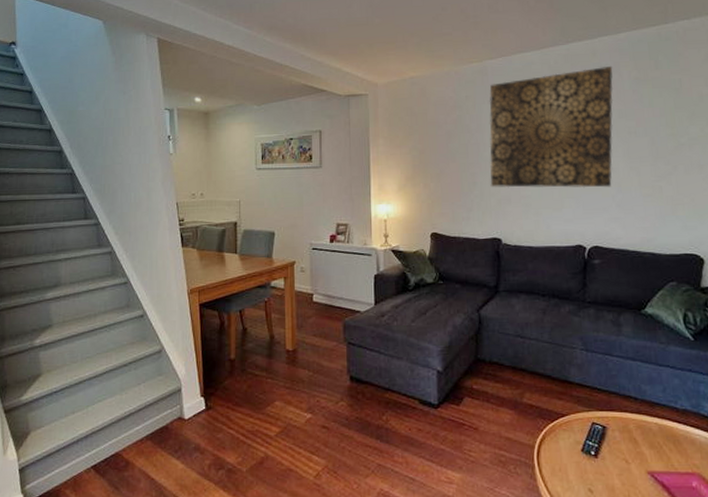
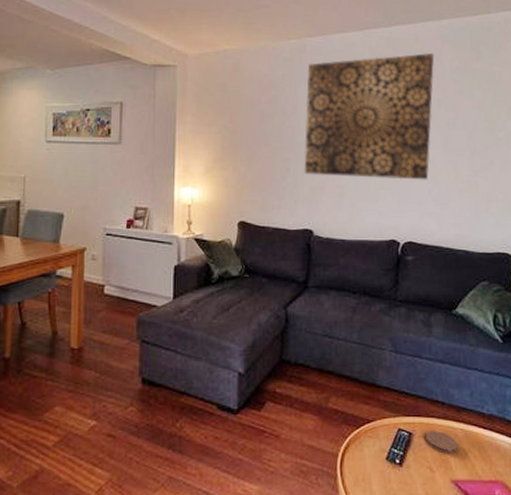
coaster: none [619,425,653,447] -> present [426,431,458,454]

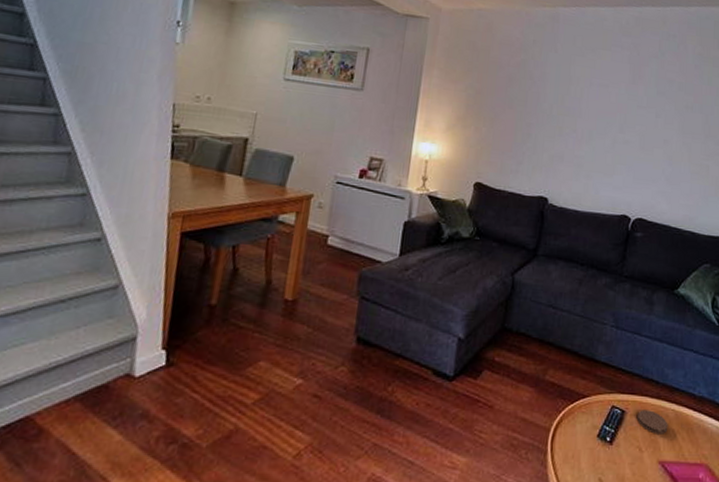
wall art: present [304,52,435,180] -> none [545,32,680,160]

